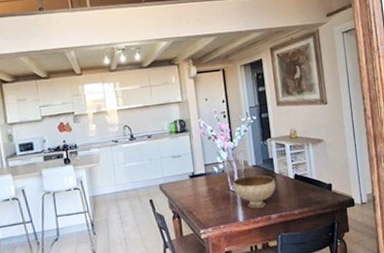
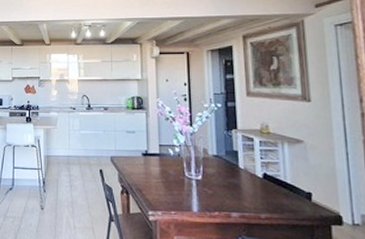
bowl: present [232,175,276,209] -> none [188,164,240,202]

